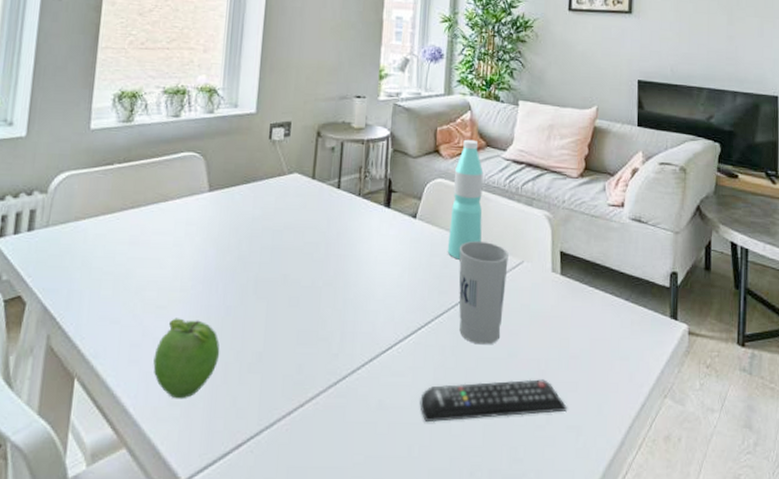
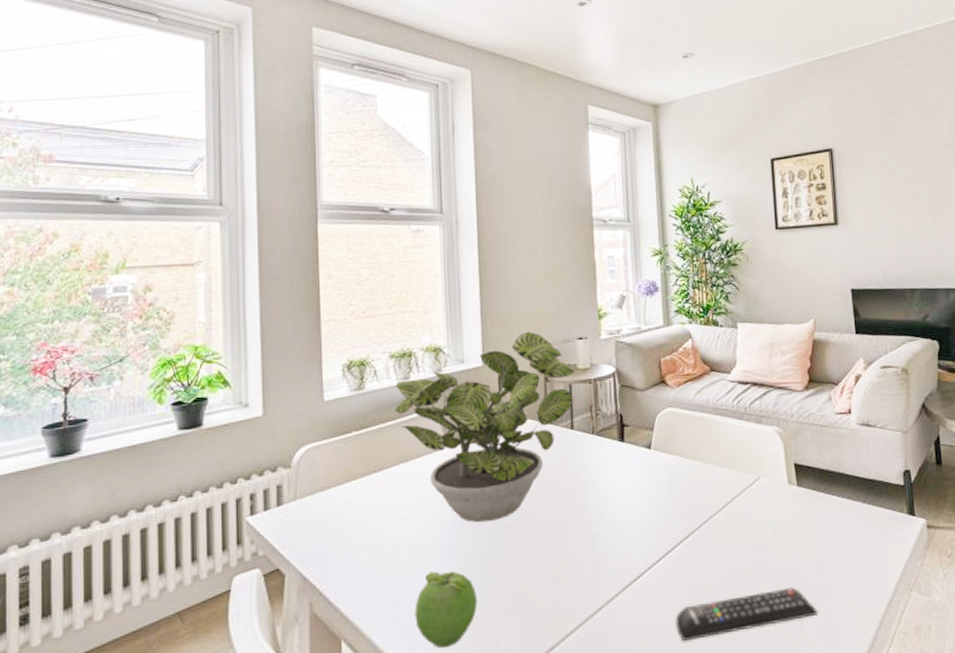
potted plant: none [161,83,349,274] -> present [395,331,575,523]
water bottle: present [447,139,483,260] -> none [682,366,716,484]
cup: present [459,241,509,345] -> none [696,463,746,562]

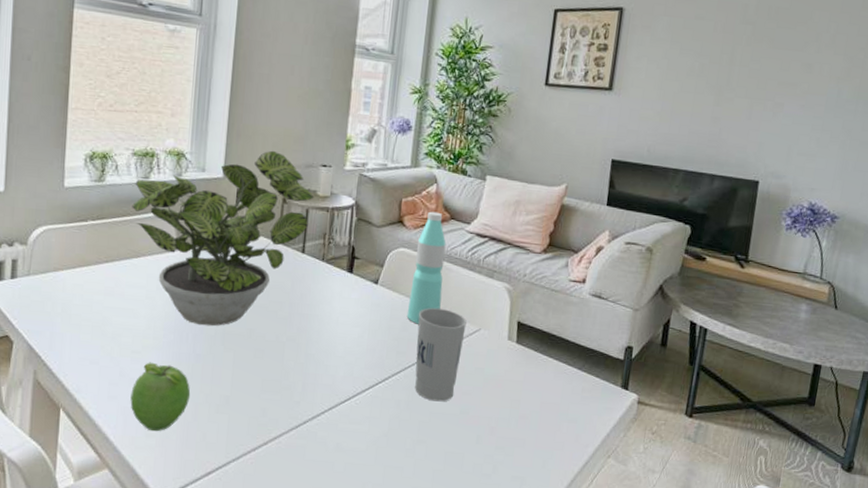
remote control: present [675,587,818,641] -> none [374,434,513,466]
water bottle: none [682,366,716,484] -> present [406,211,446,324]
cup: none [696,463,746,562] -> present [415,308,467,402]

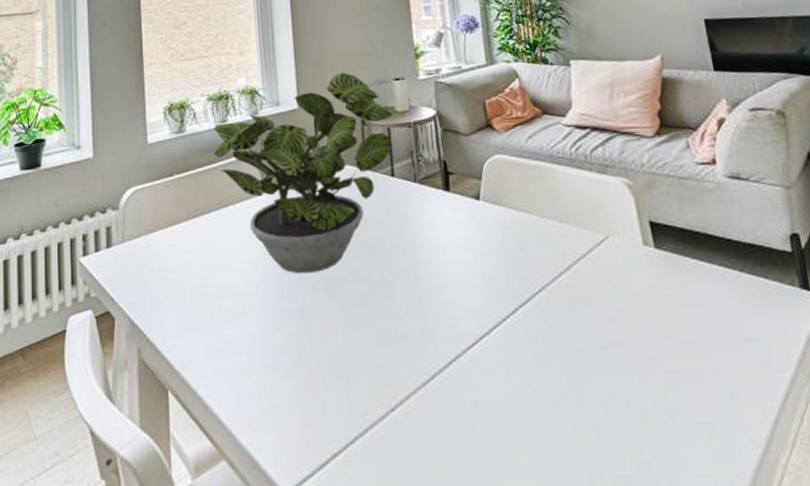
fruit: present [130,362,191,432] -> none [238,324,302,408]
water bottle: present [406,211,446,324] -> none [512,108,556,241]
cup: present [415,308,467,402] -> none [532,218,597,333]

